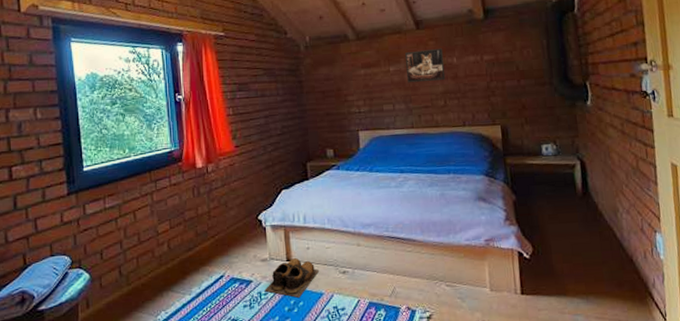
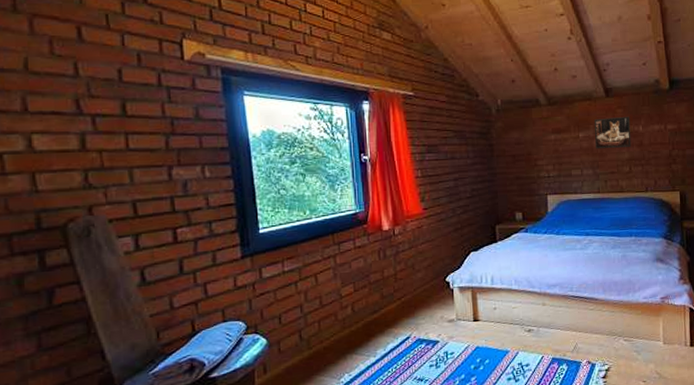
shoes: present [264,258,319,298] -> none [451,318,505,356]

